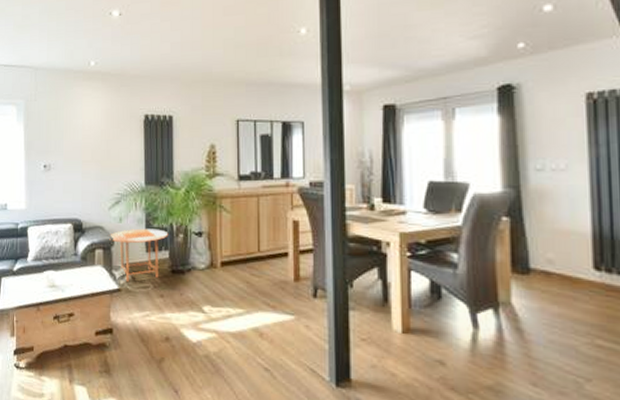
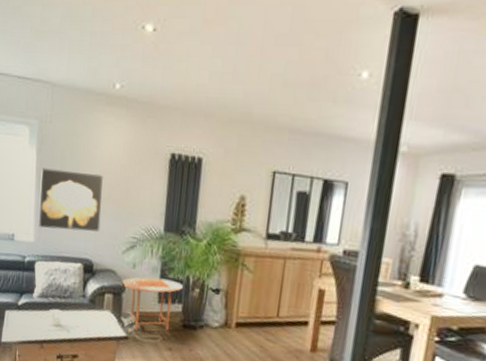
wall art: none [28,140,86,195] -> present [38,168,103,232]

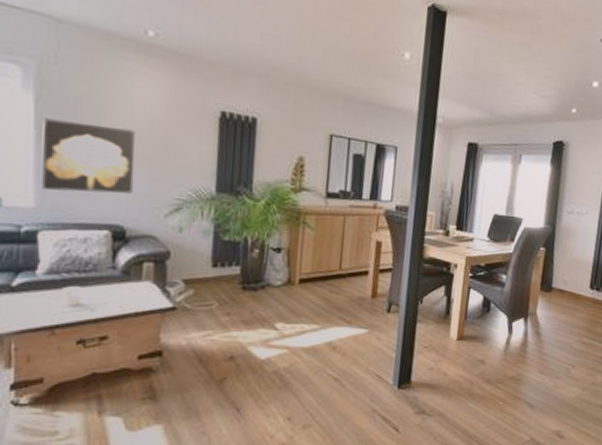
side table: present [121,277,184,332] -> none [164,240,242,300]

